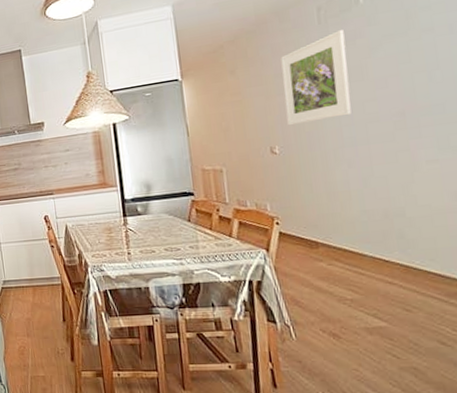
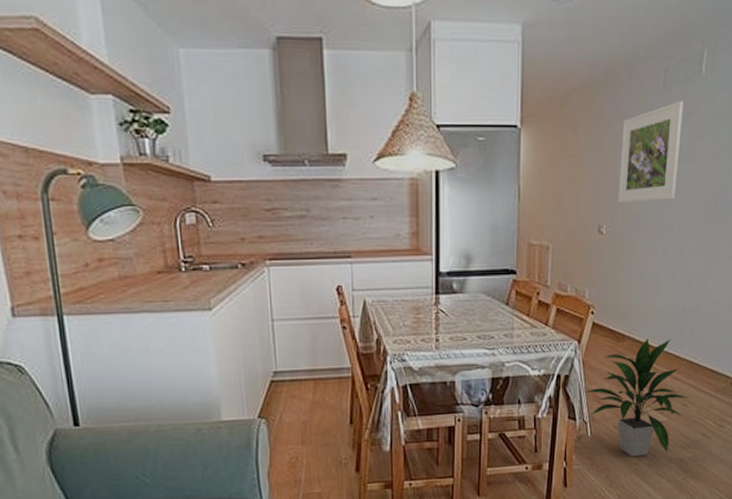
indoor plant: none [281,243,411,363] -> present [584,337,689,457]

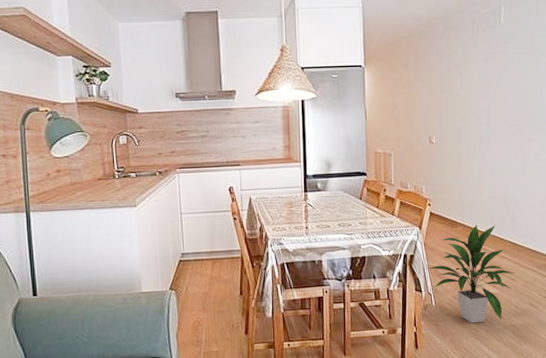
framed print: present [618,101,683,204] -> none [442,43,490,120]

